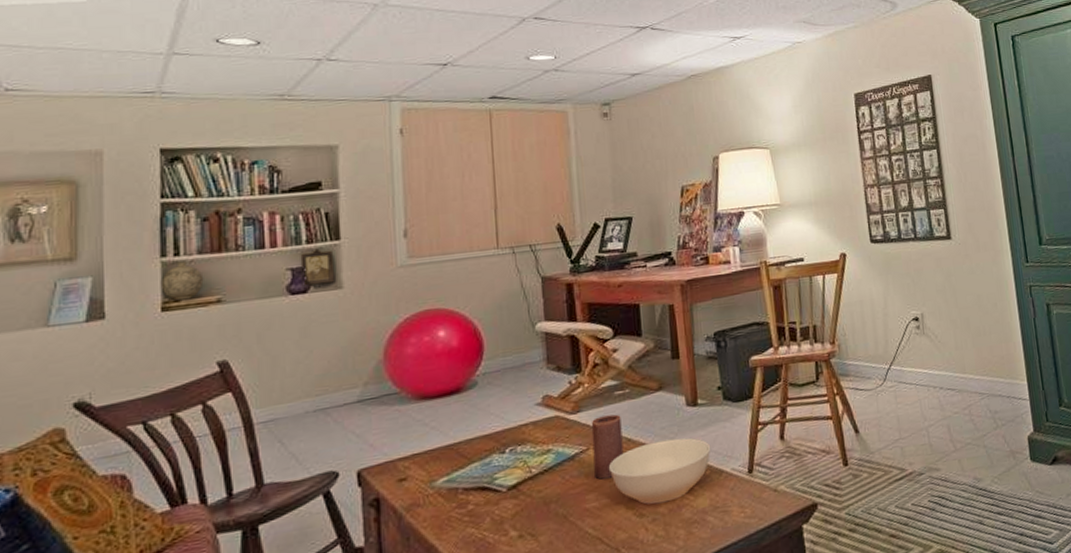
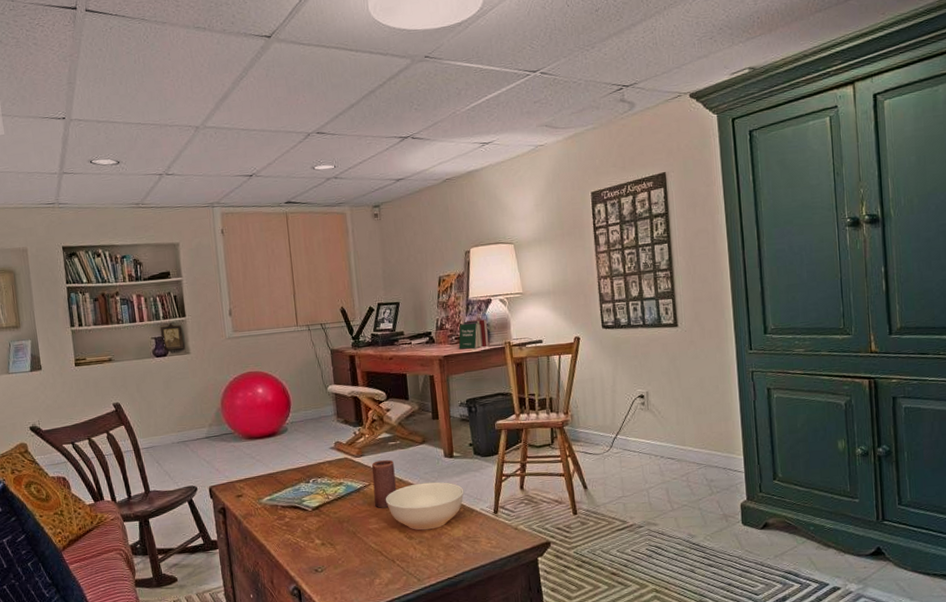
decorative vase: present [160,260,204,301] -> none [72,330,99,359]
books: none [704,235,742,272] -> present [458,319,490,350]

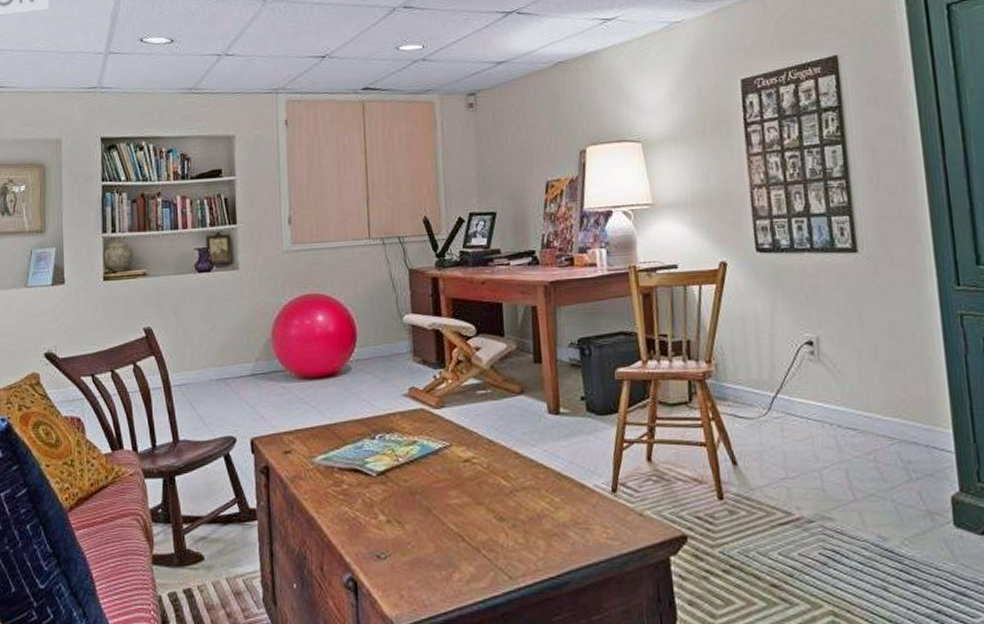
decorative vase: none [72,330,99,359] -> present [102,237,134,272]
candle: present [371,460,397,508] -> none [454,413,485,477]
bowl: present [385,481,464,531] -> none [470,445,573,510]
books: present [458,319,490,350] -> none [569,236,609,275]

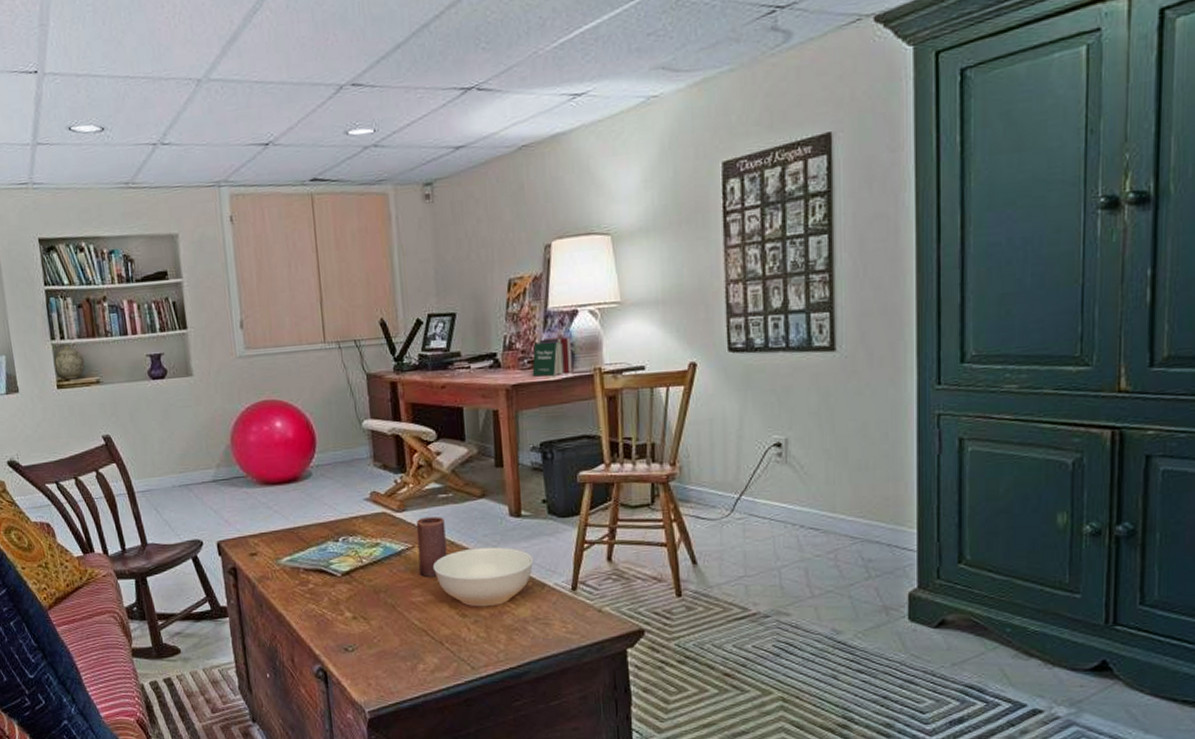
photo frame: present [205,231,232,265] -> none [156,336,185,372]
candle: none [454,413,485,477] -> present [416,516,447,577]
bowl: none [470,445,573,510] -> present [432,547,534,607]
books: none [569,236,609,275] -> present [532,337,574,377]

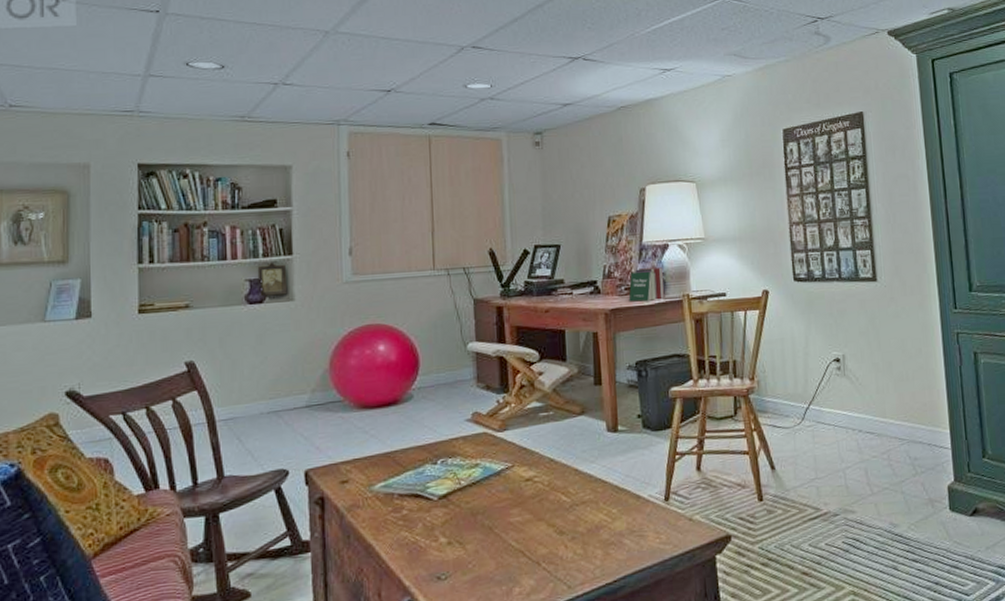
decorative vase: present [53,344,85,380] -> none [137,268,174,305]
photo frame: none [156,336,185,372] -> present [257,262,286,297]
candle: present [416,516,447,577] -> none [516,434,547,496]
bowl: present [432,547,534,607] -> none [531,462,630,524]

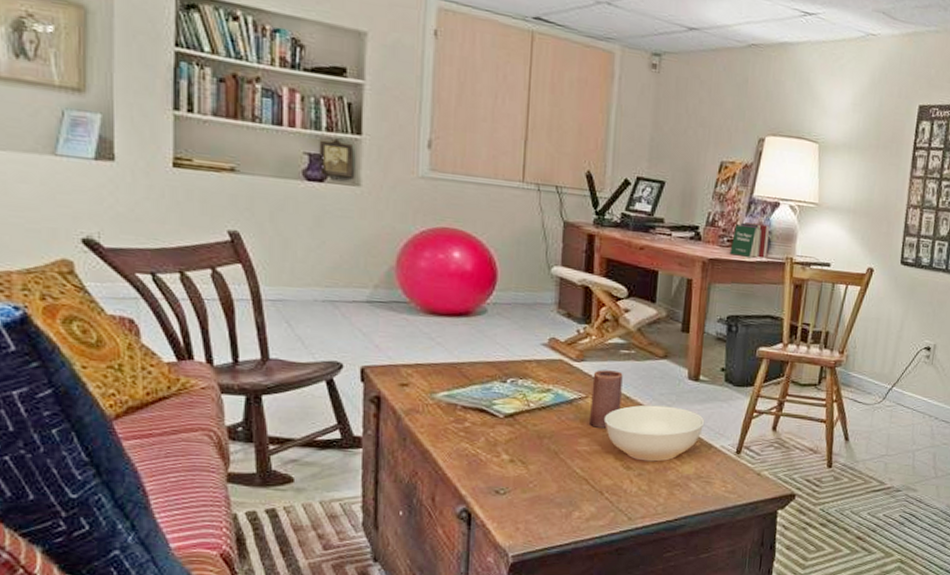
candle: none [516,434,547,496] -> present [590,370,623,428]
bowl: none [531,462,630,524] -> present [603,405,705,462]

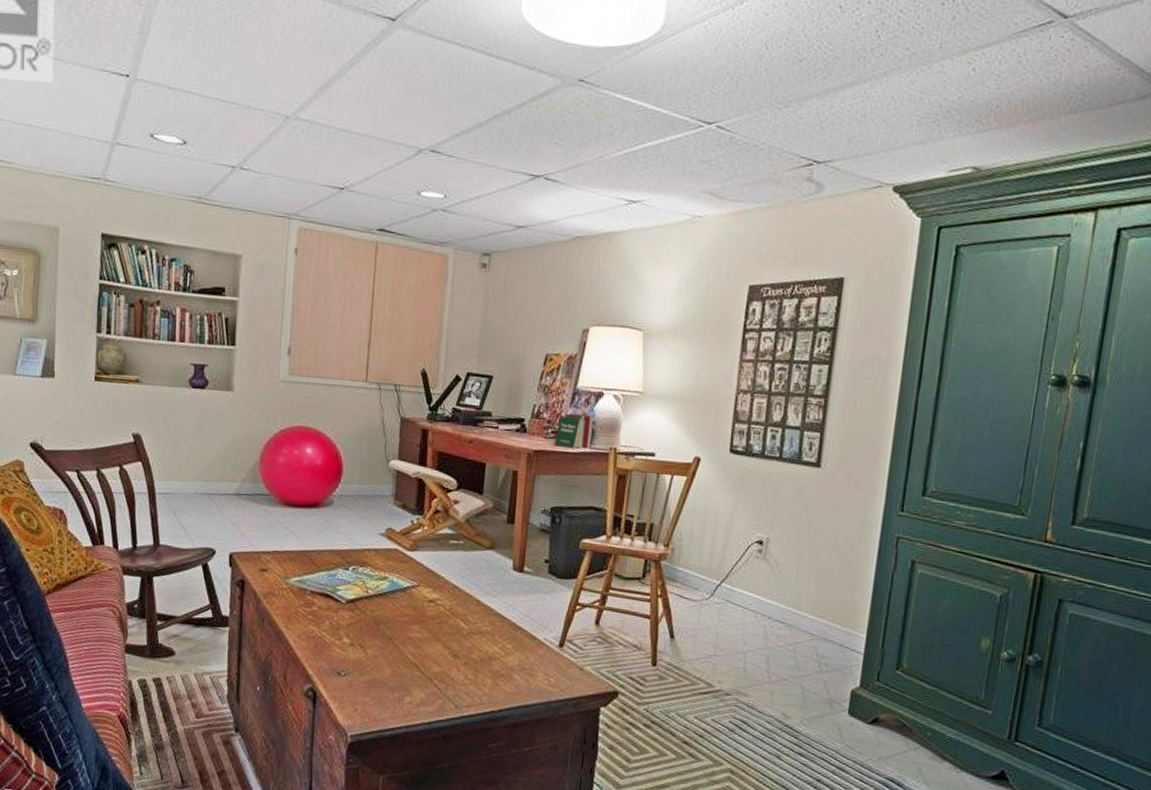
decorative vase: none [172,118,218,161] -> present [95,339,127,375]
photo frame: present [318,138,353,178] -> none [201,350,228,384]
candle: present [590,370,623,428] -> none [421,559,452,616]
bowl: present [603,405,705,462] -> none [433,594,529,652]

